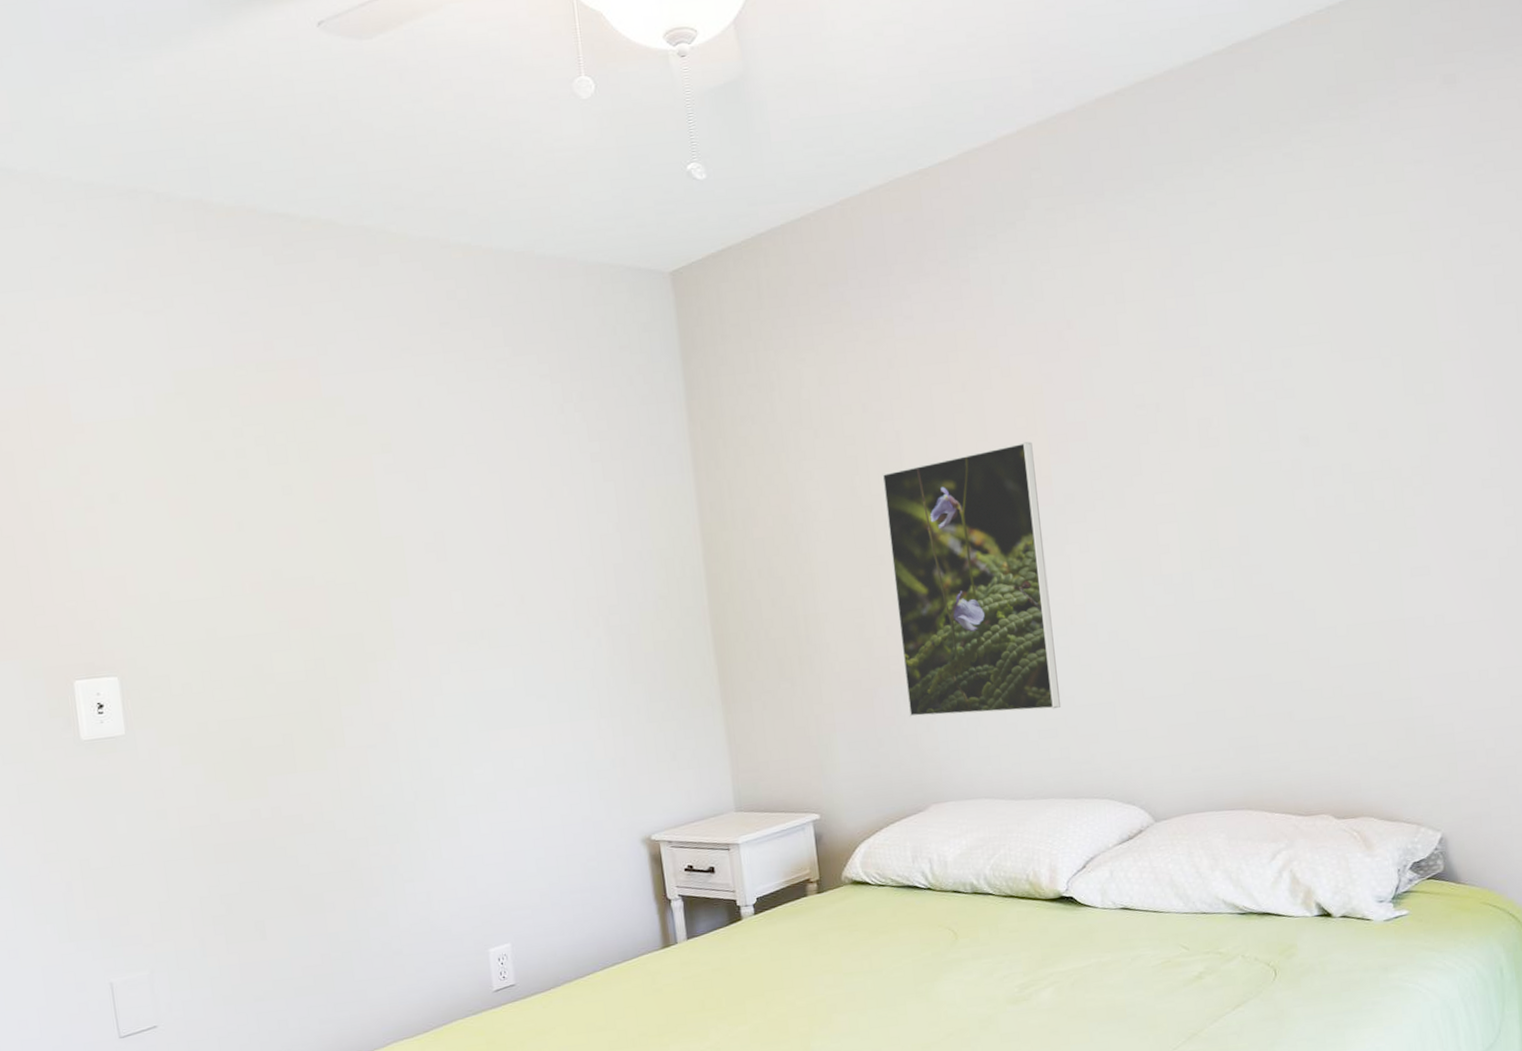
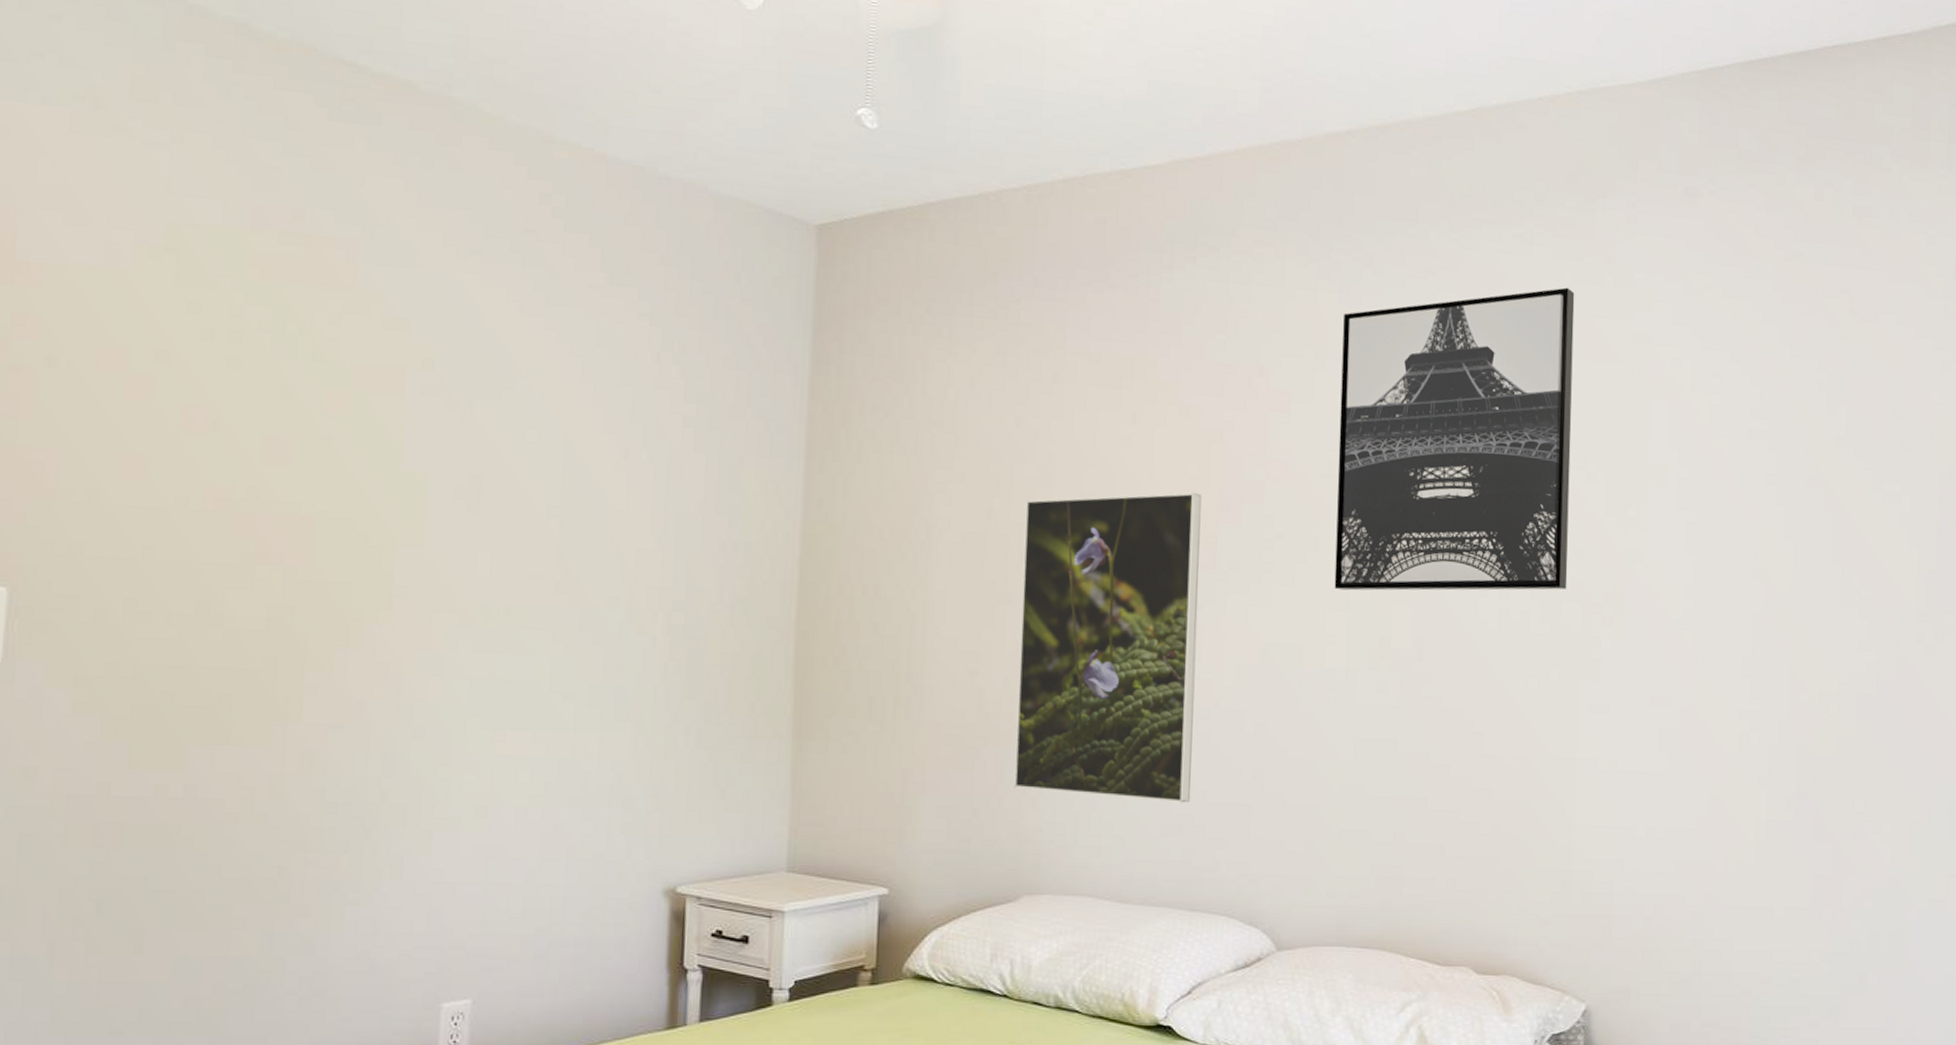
wall art: none [1135,193,1376,505] -> present [1334,287,1575,591]

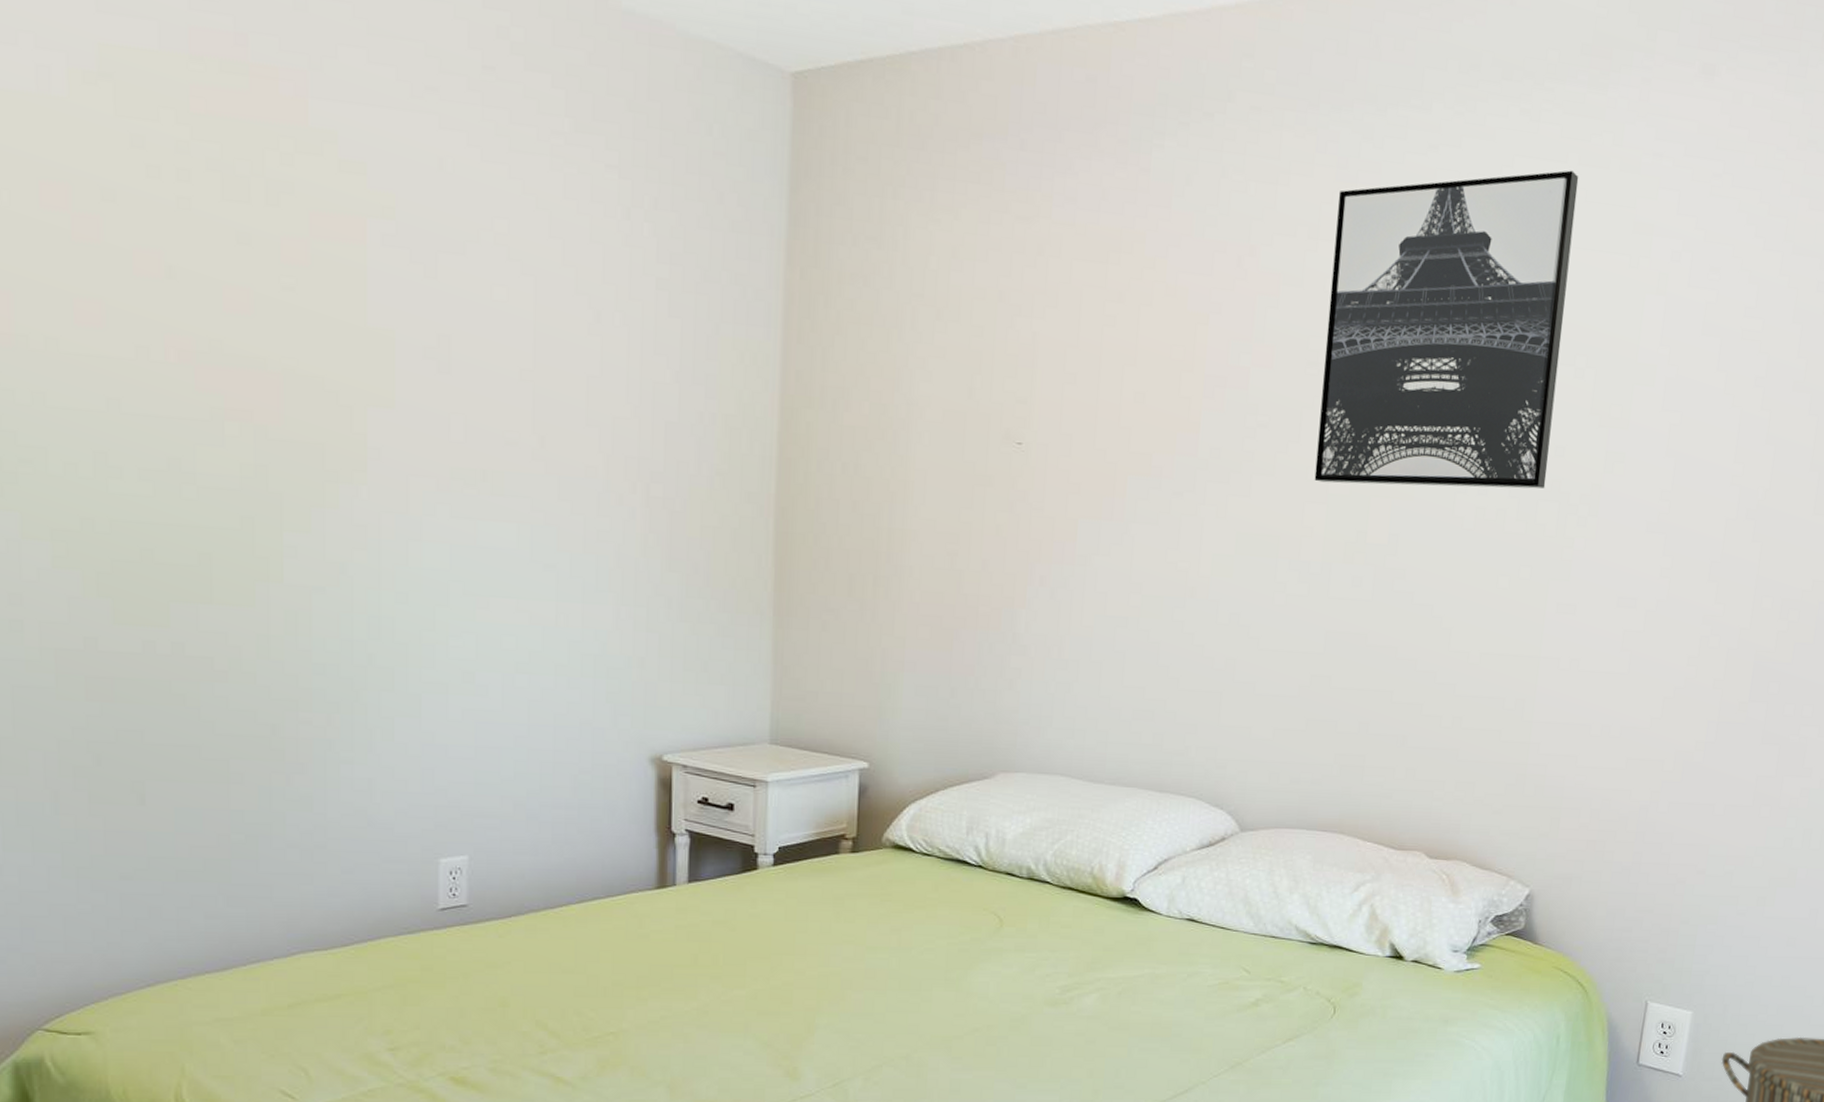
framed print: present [1014,492,1202,803] -> none [991,376,1186,689]

